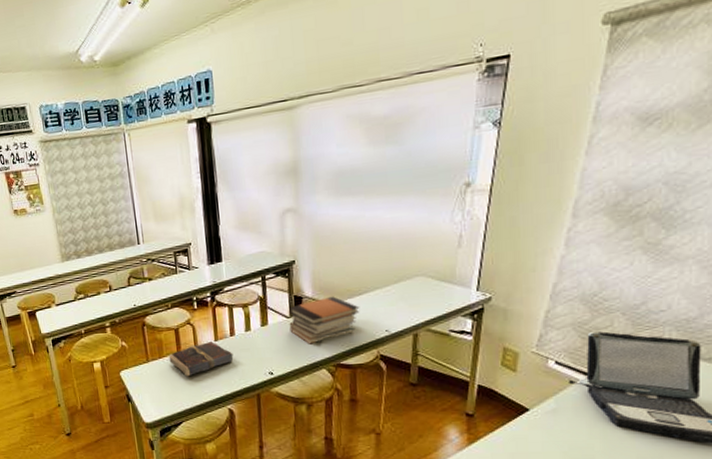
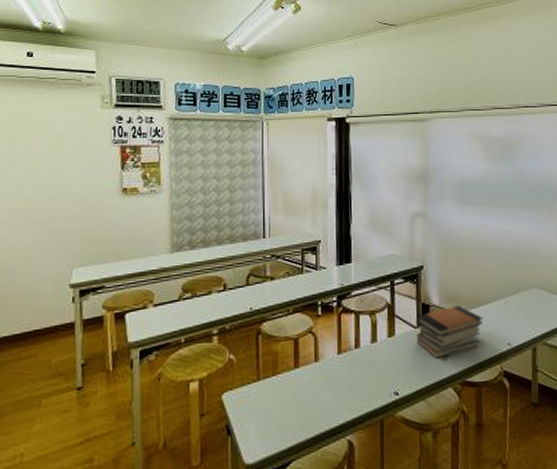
book: present [168,342,234,377] -> none [284,355,357,400]

